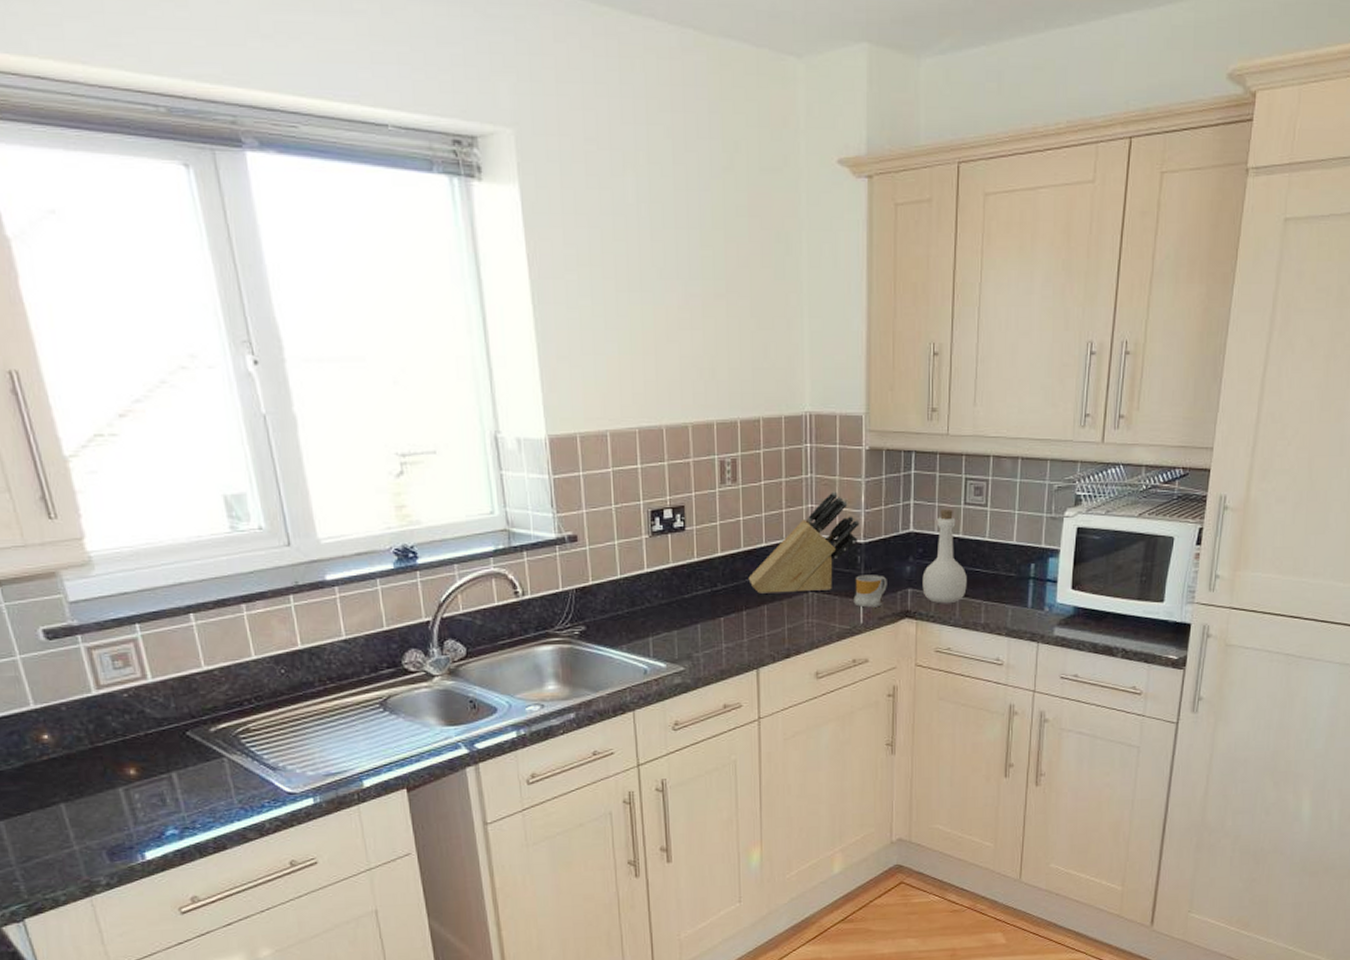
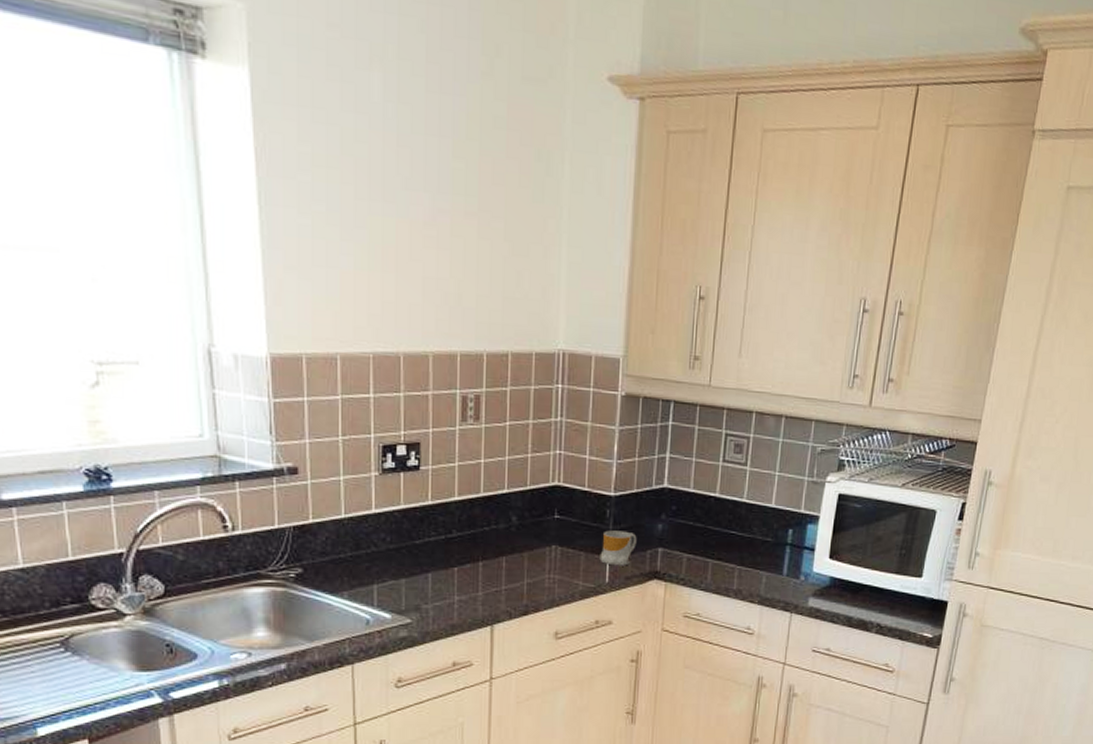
knife block: present [748,491,860,594] -> none [487,438,611,546]
bottle: present [922,510,967,604] -> none [674,466,721,567]

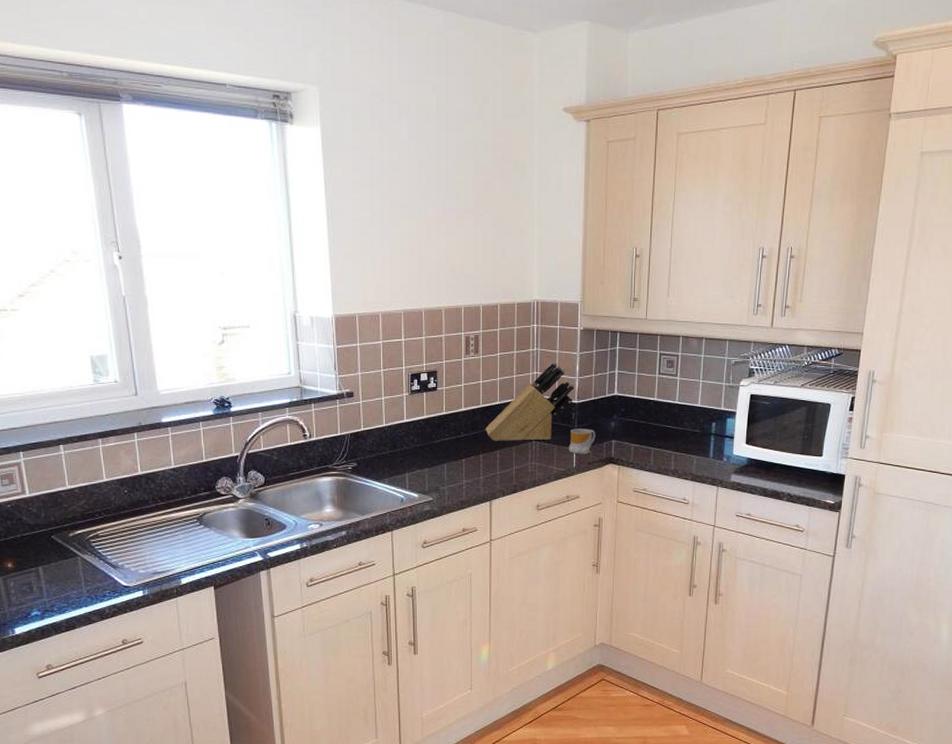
knife block: none [487,438,611,546] -> present [485,362,575,441]

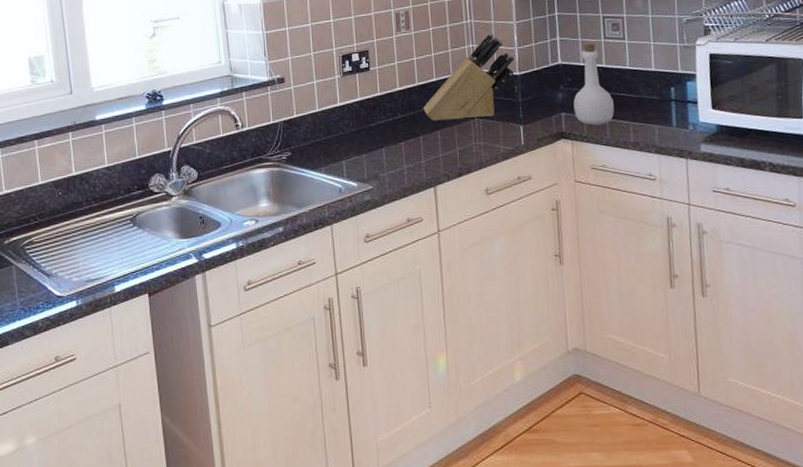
mug: present [568,428,596,455] -> none [514,102,543,131]
bottle: none [624,378,660,453] -> present [573,44,615,126]

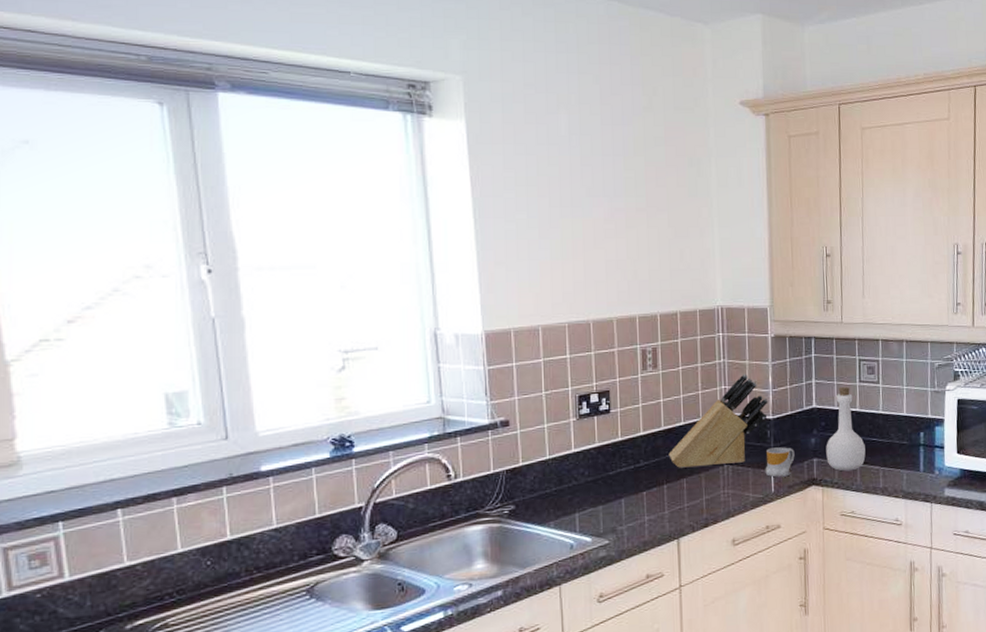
mug: none [514,102,543,131] -> present [765,447,795,478]

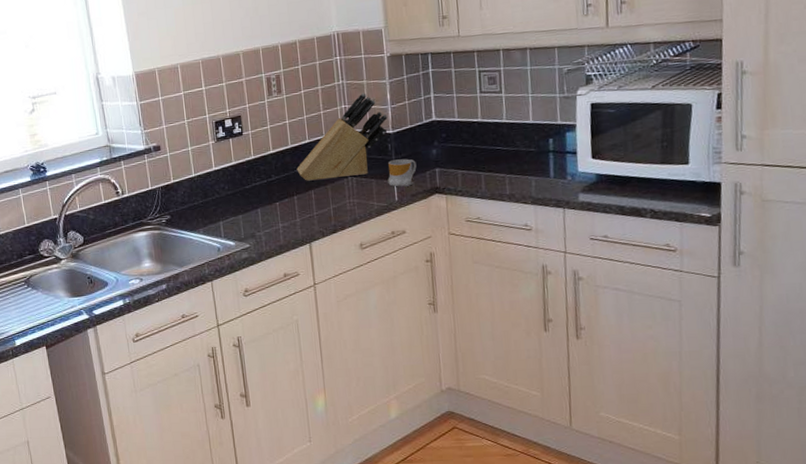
bottle: present [826,387,866,472] -> none [447,98,490,180]

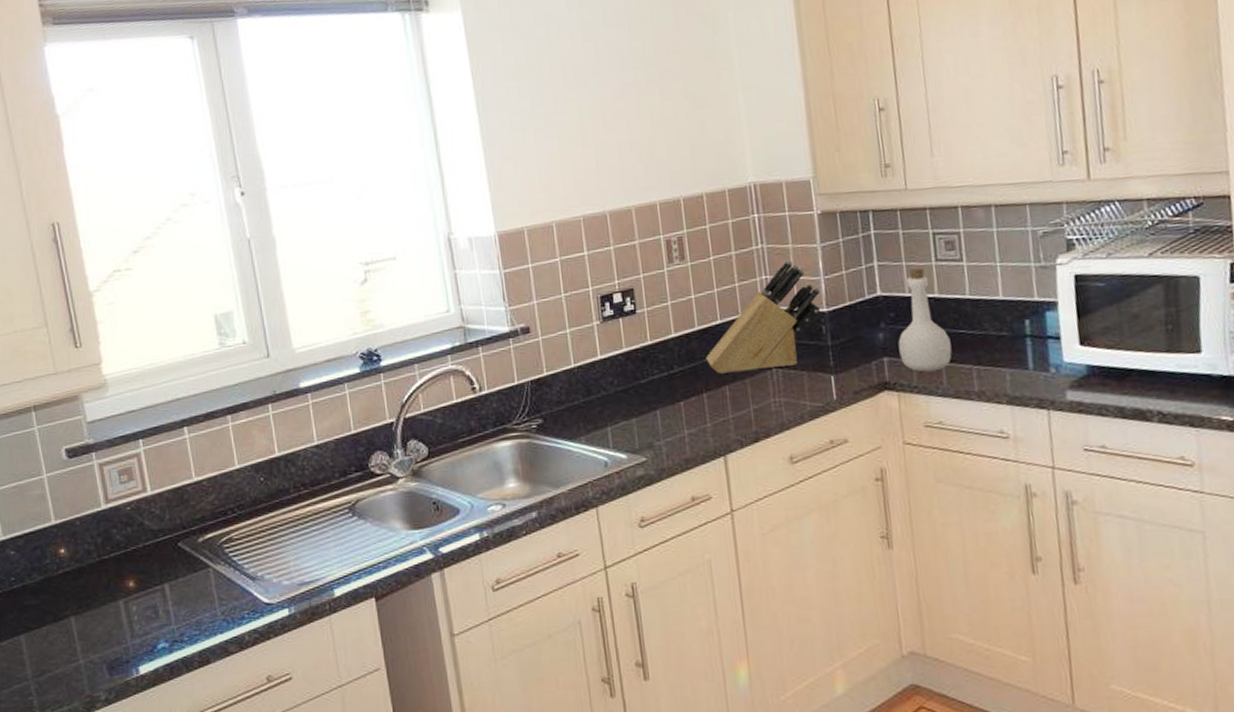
mug: present [387,159,417,187] -> none [823,345,859,382]
bottle: none [447,98,490,180] -> present [898,268,952,373]

